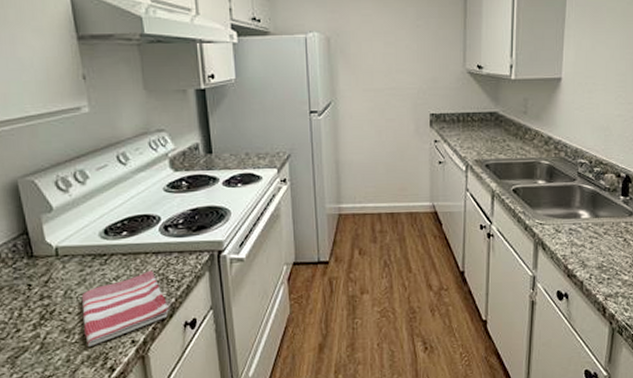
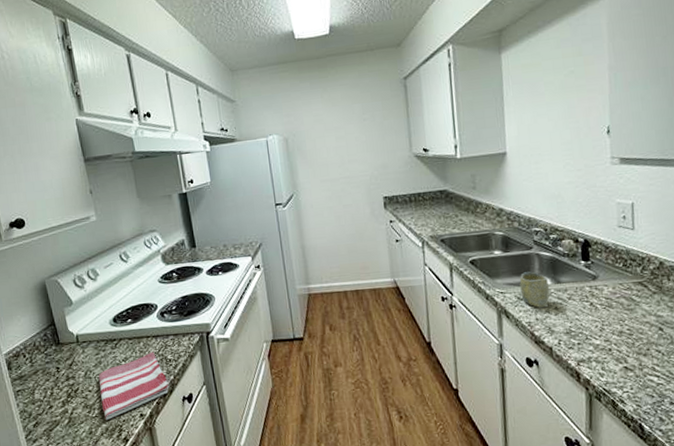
cup: none [559,204,588,241] -> present [519,271,550,307]

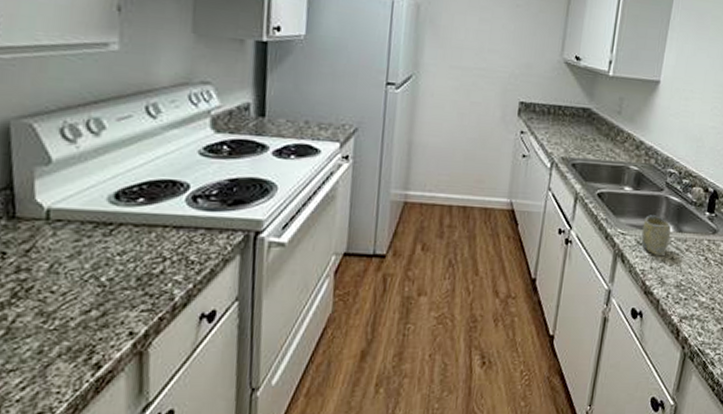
dish towel: present [98,351,169,420] -> none [68,247,184,336]

